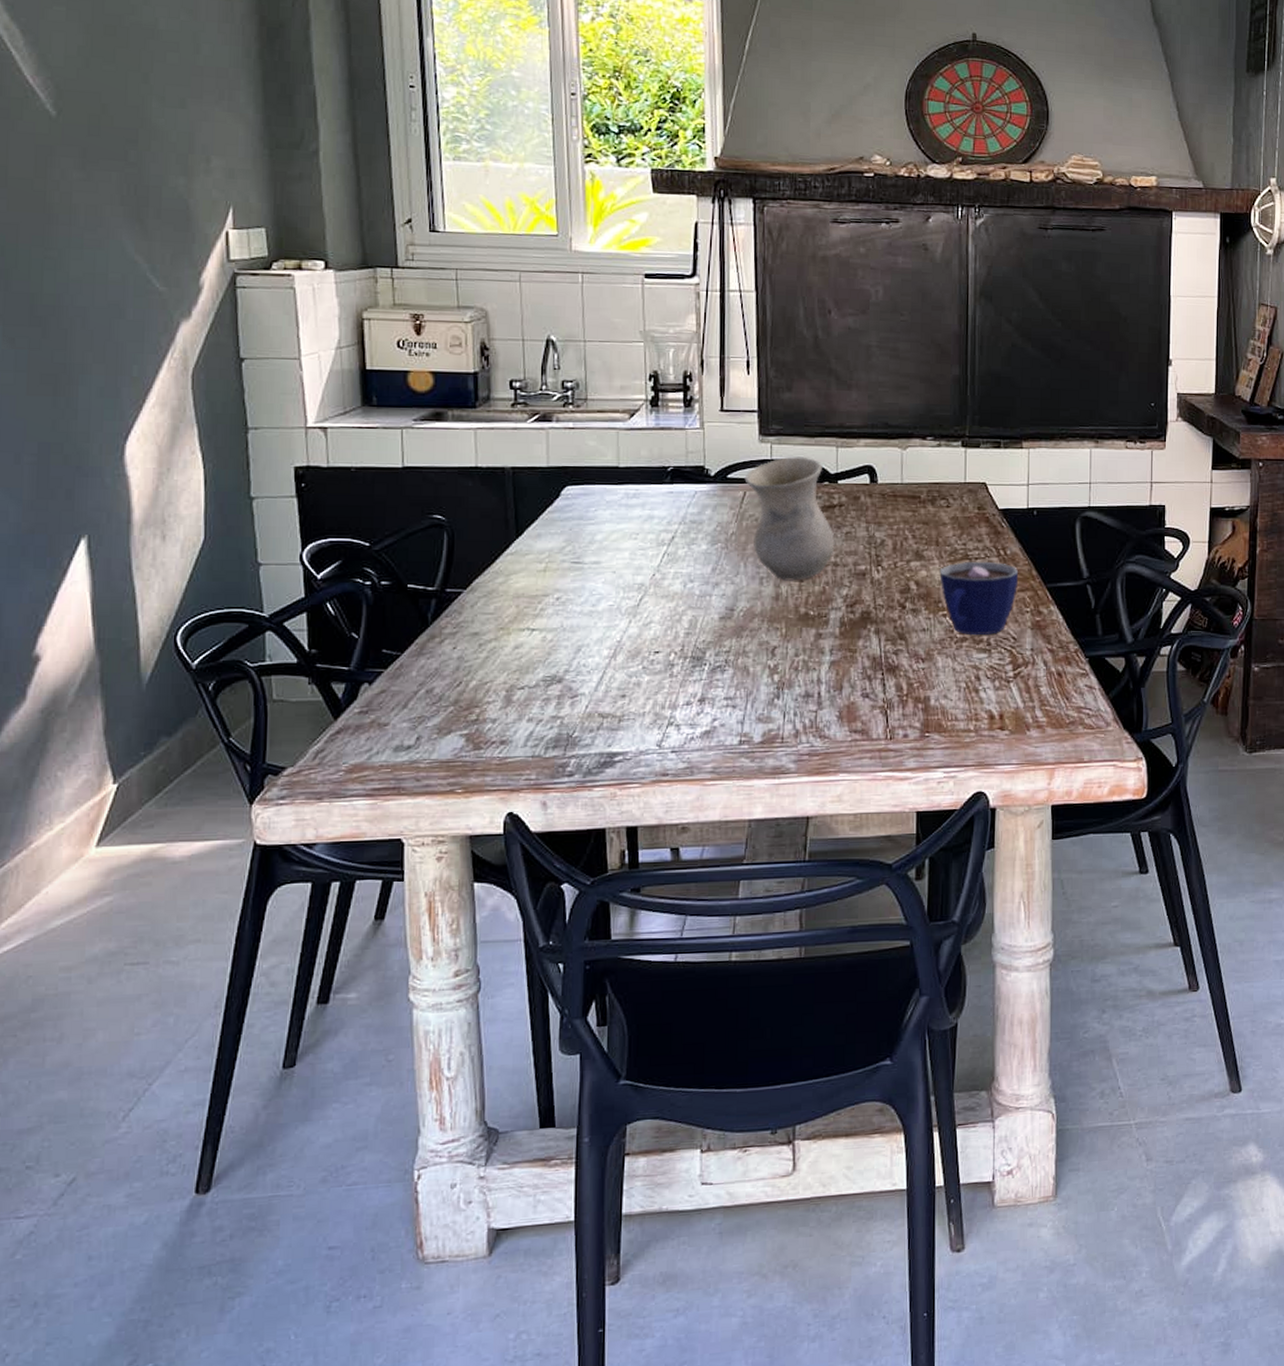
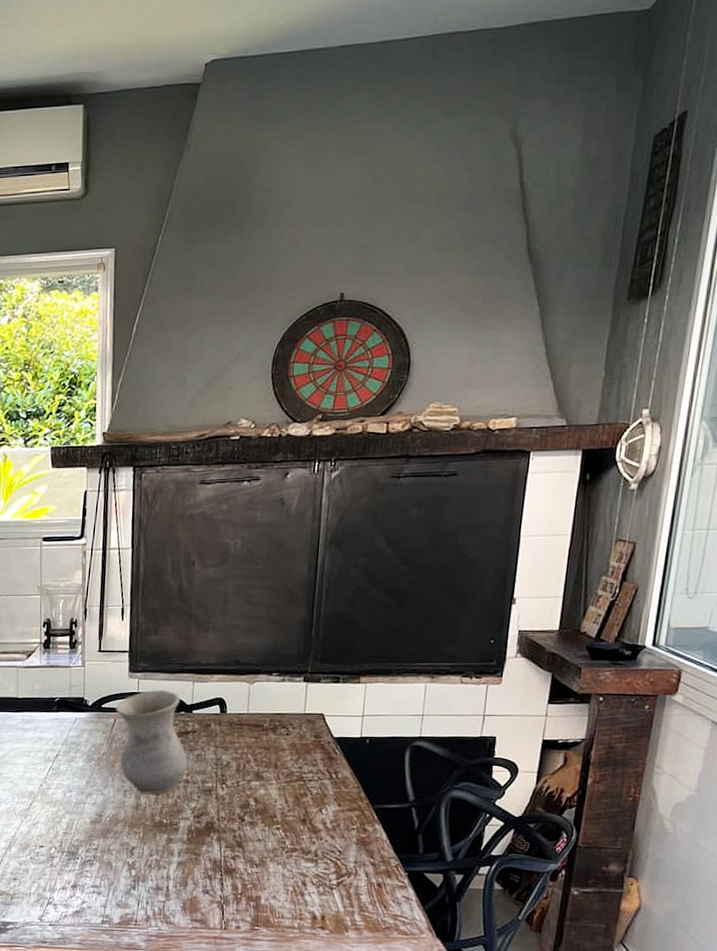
cup: present [939,561,1019,636] -> none [276,783,348,847]

